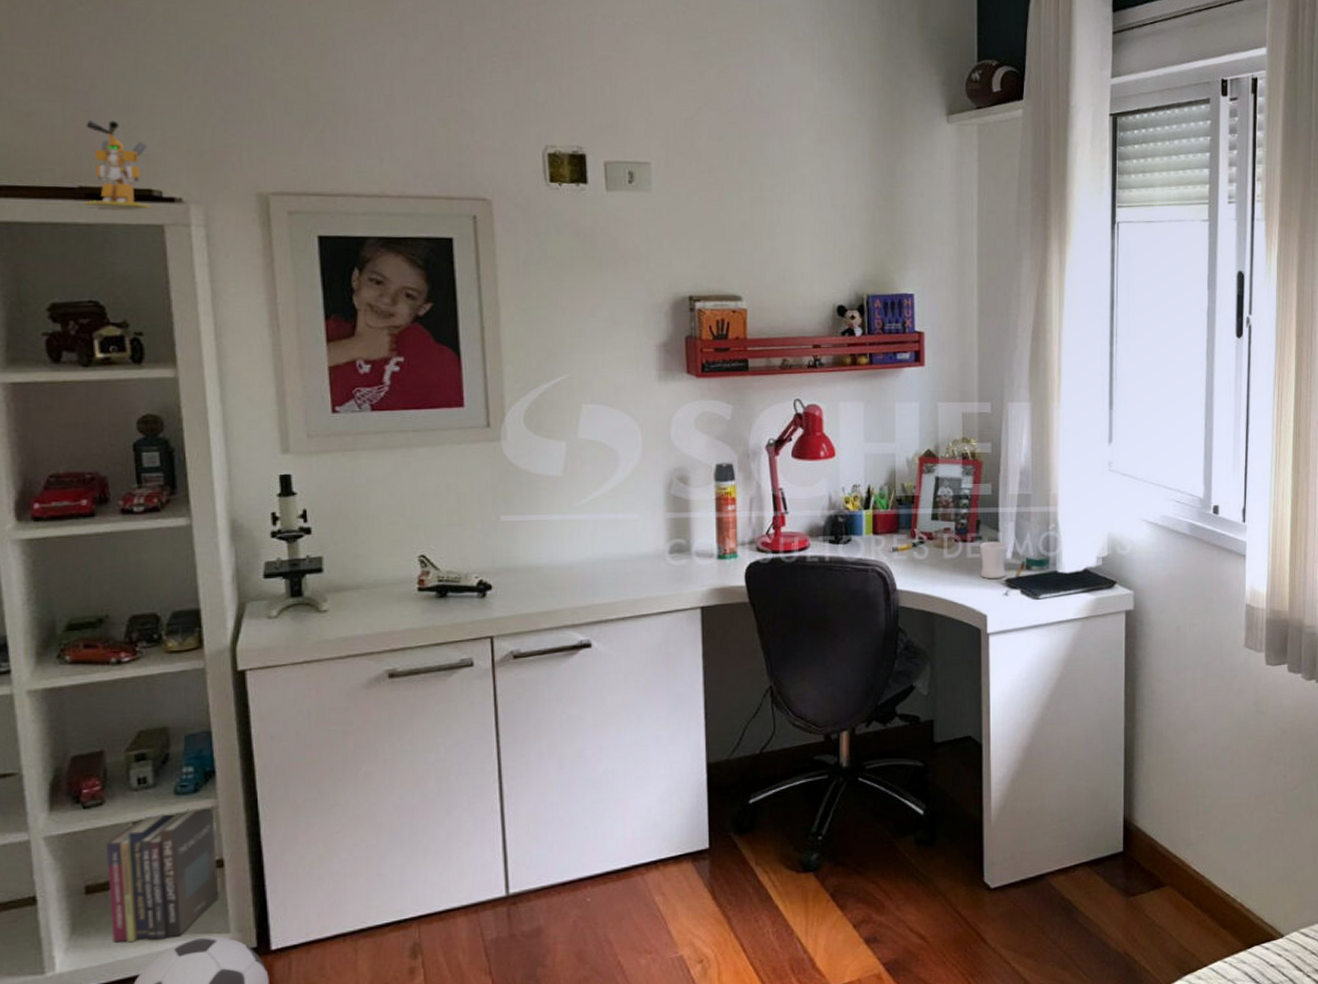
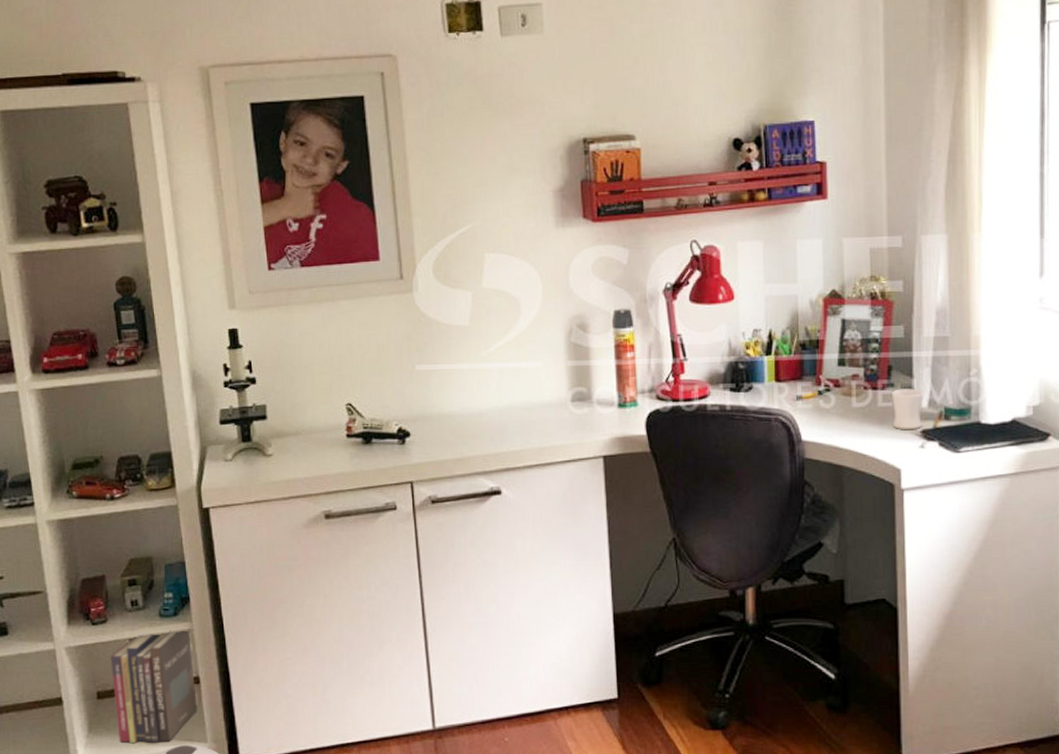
robot figurine: present [84,120,151,210] -> none [65,11,117,92]

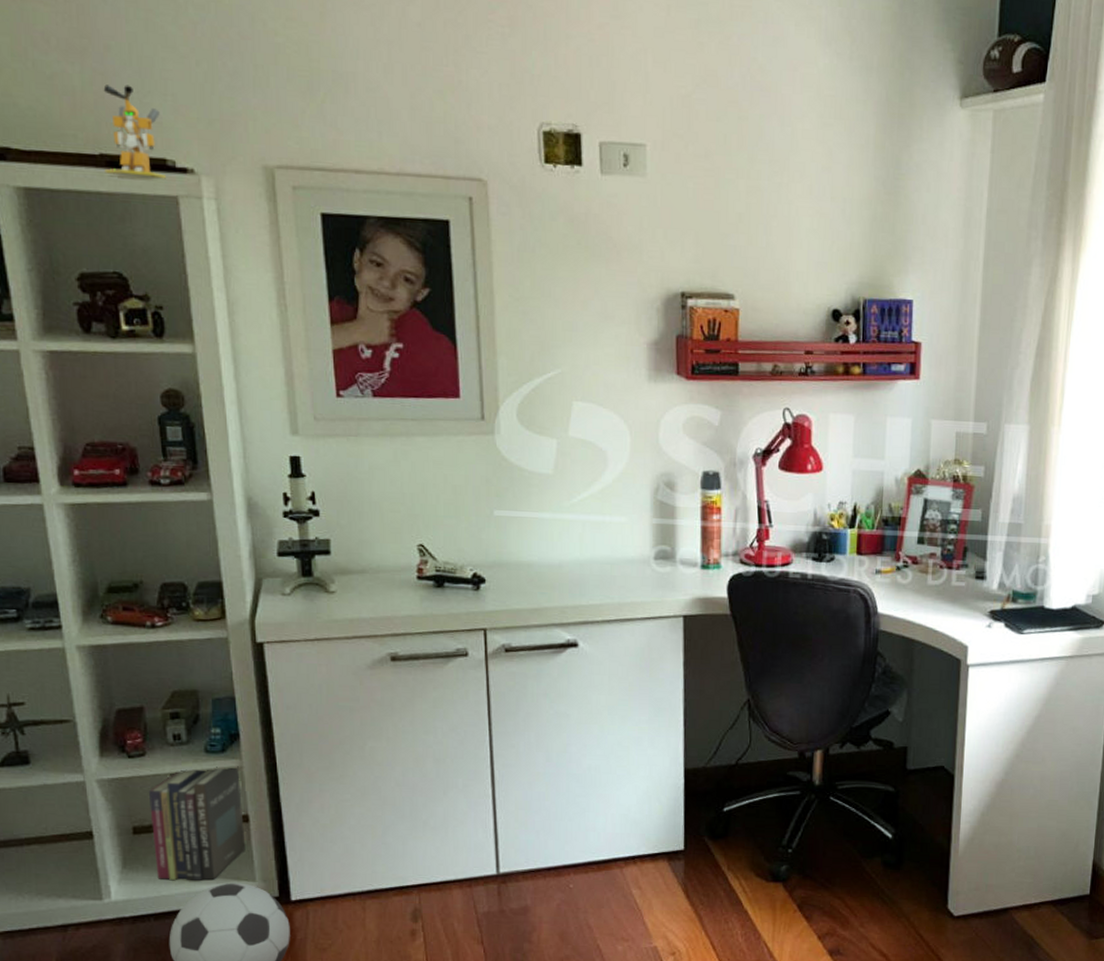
robot figurine: none [65,11,117,92] -> present [103,85,166,180]
mug: present [890,388,923,429] -> none [964,570,994,609]

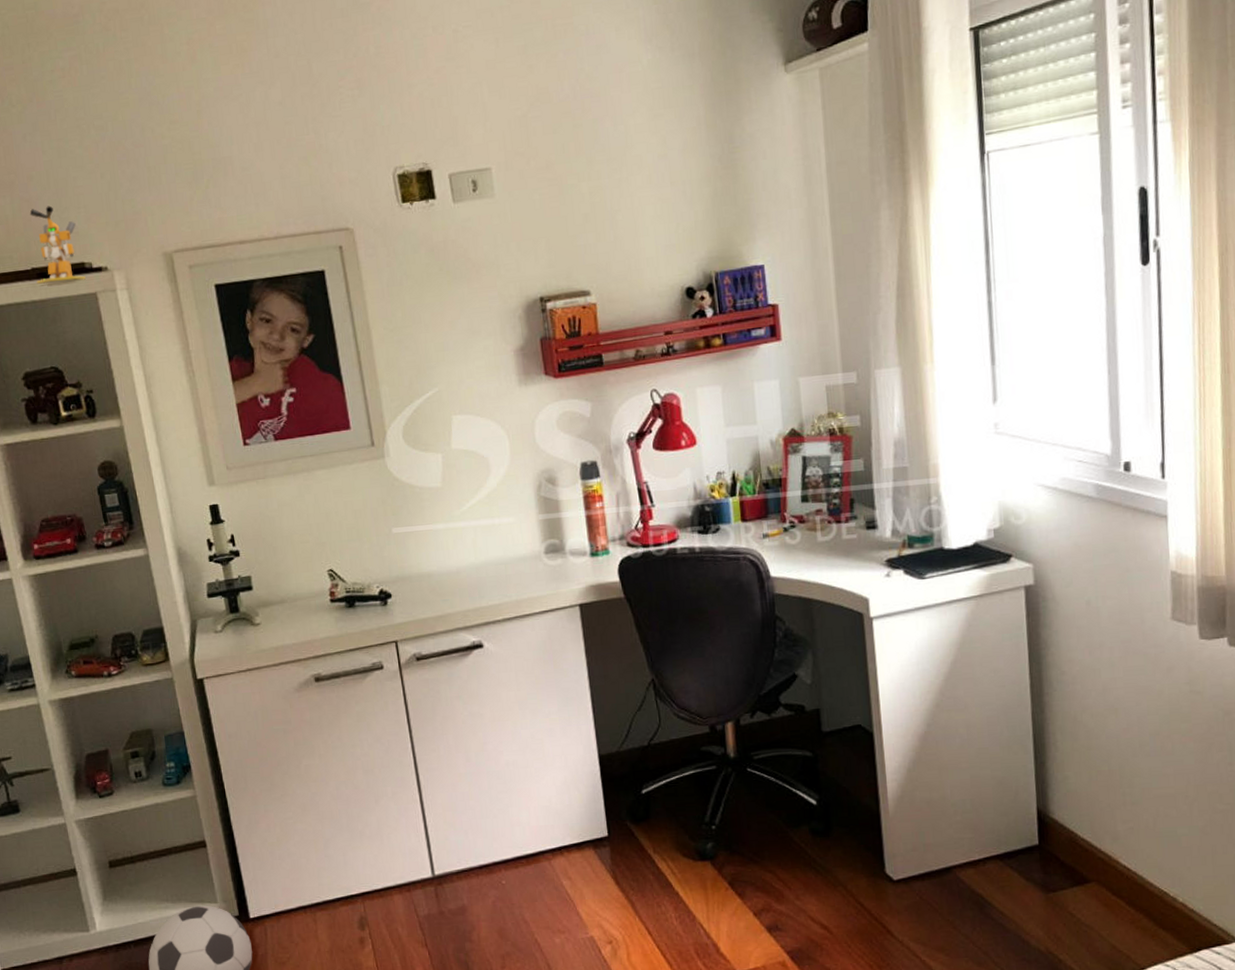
books: present [148,766,246,881] -> none [118,796,206,909]

